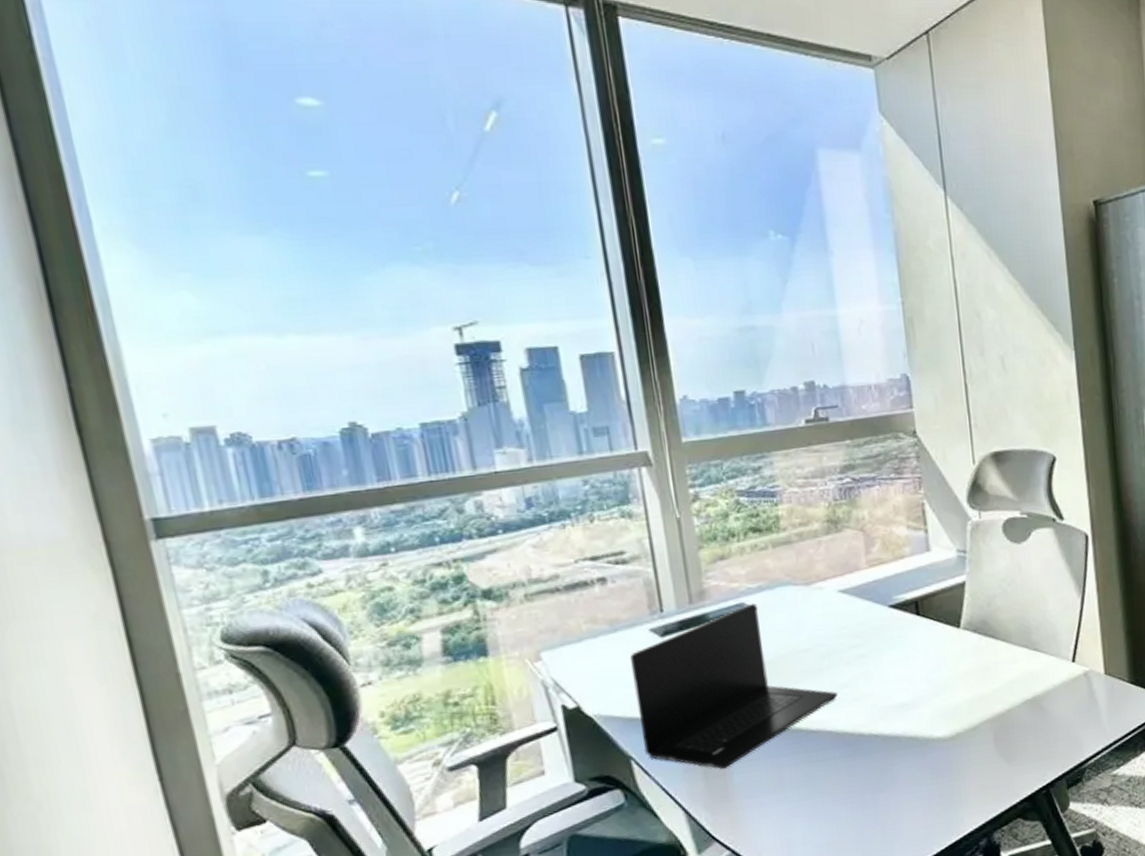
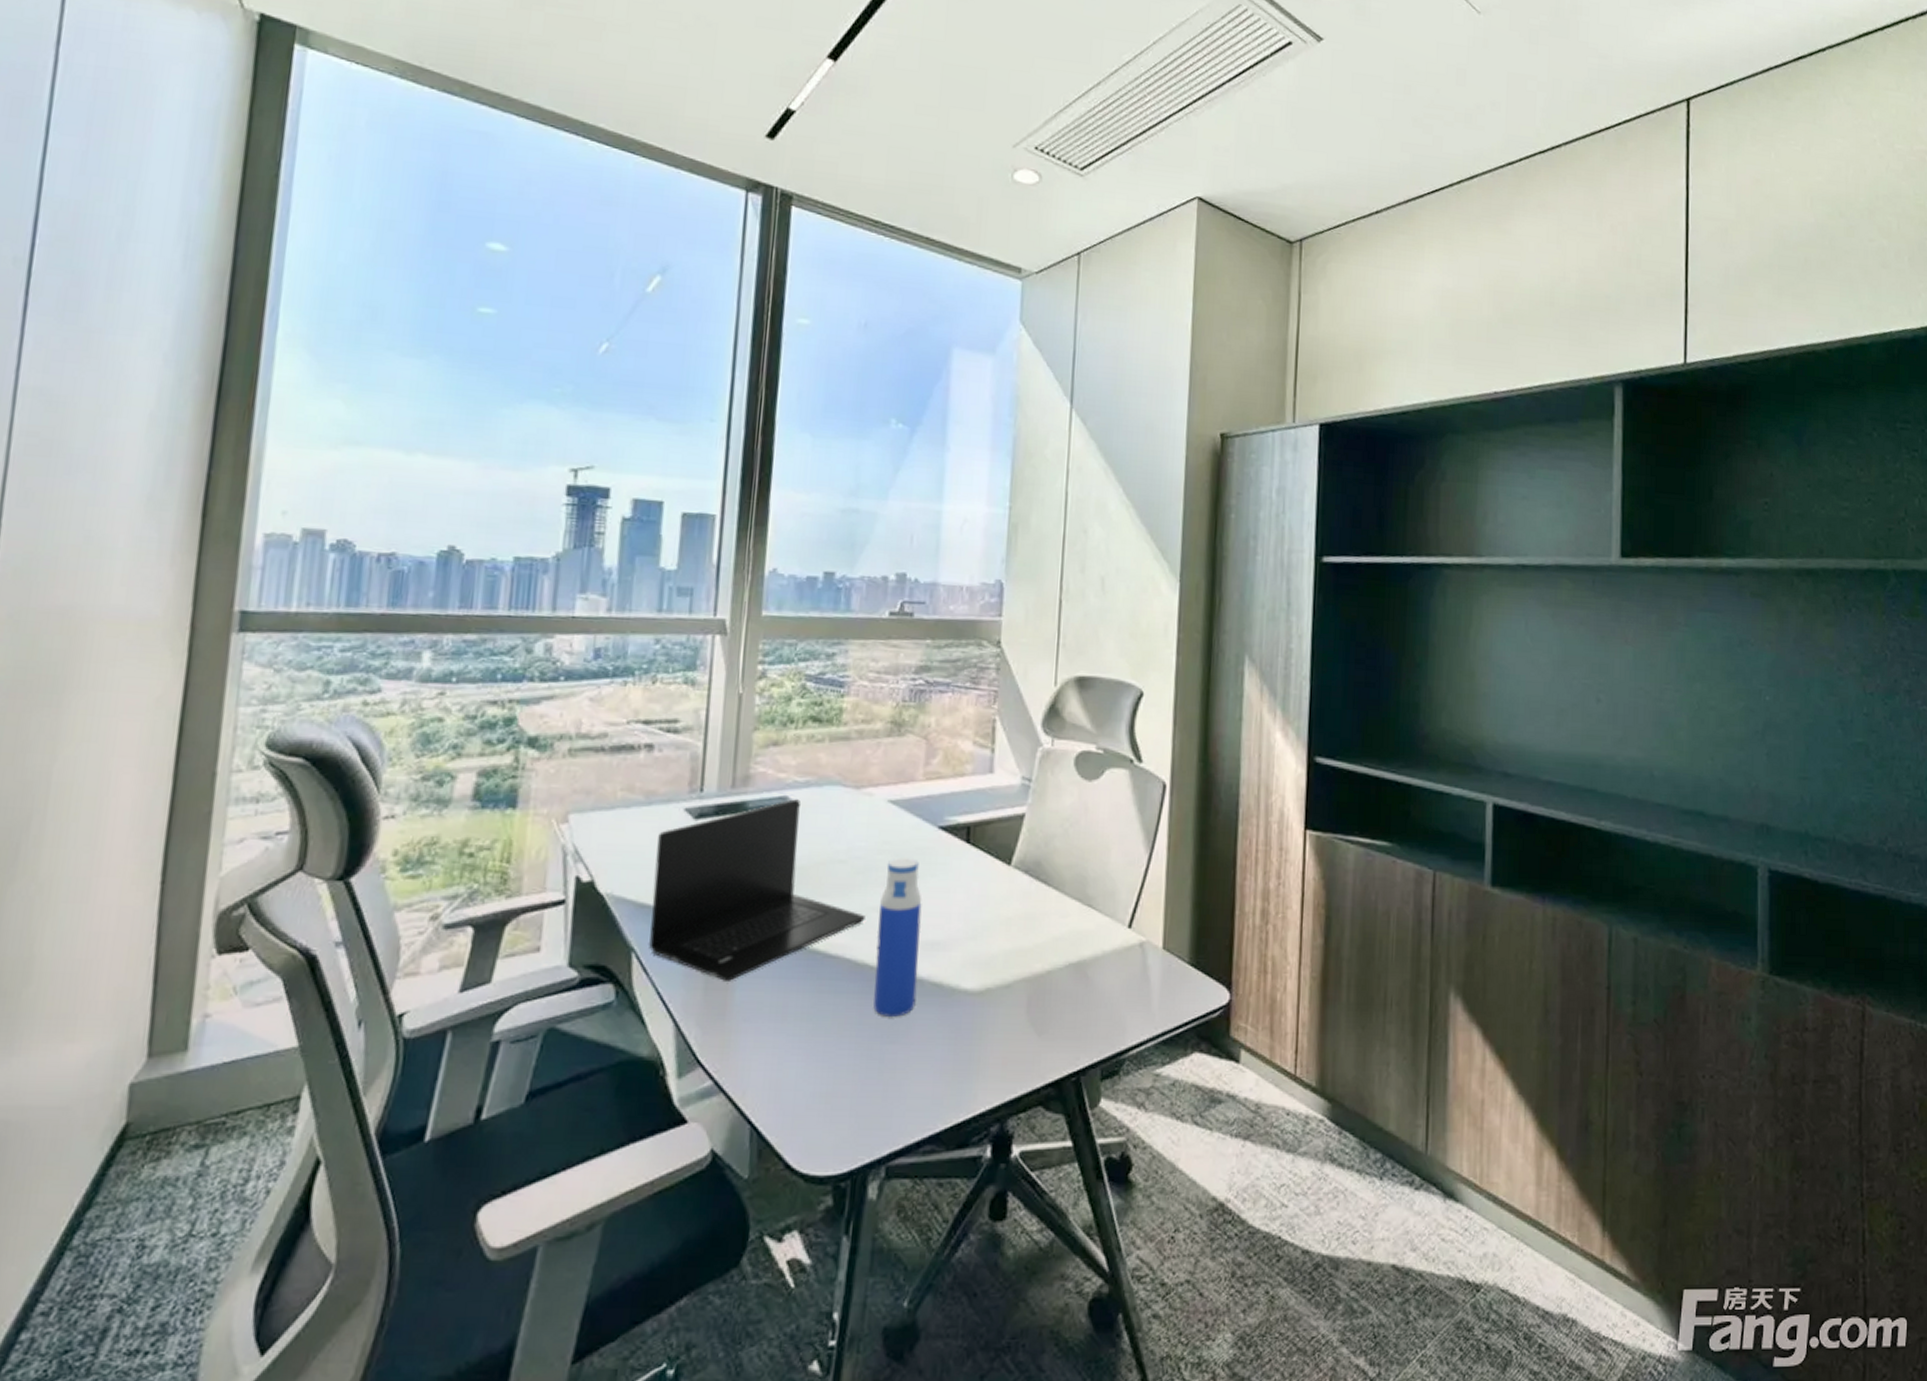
water bottle: none [848,637,897,772] -> present [873,858,922,1017]

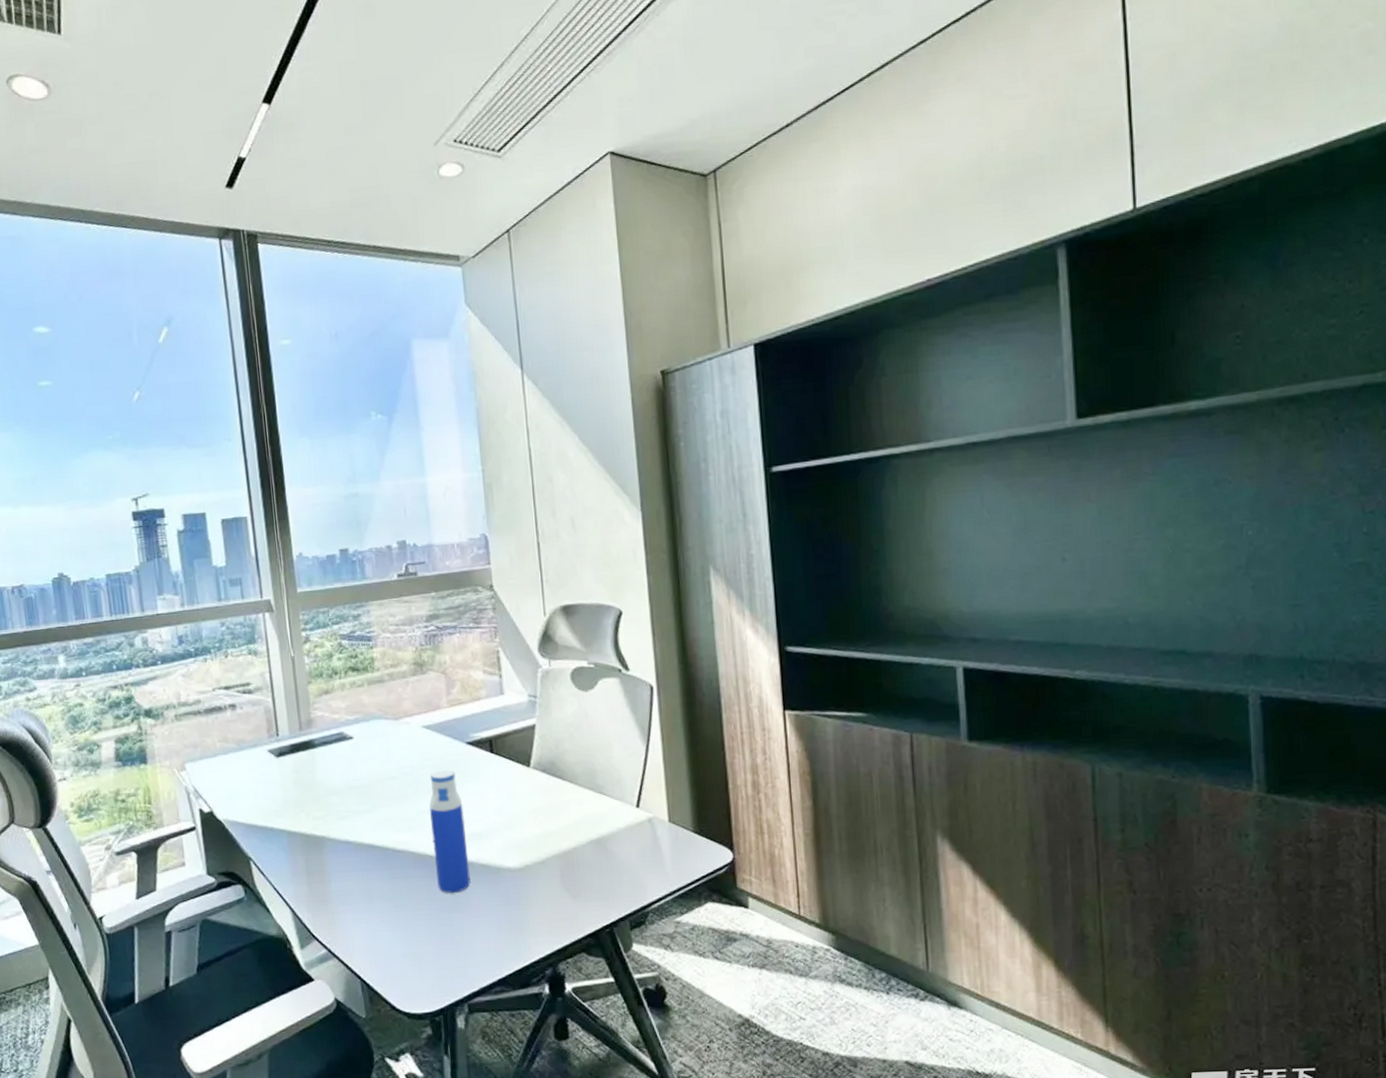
laptop: present [649,799,865,981] -> none [252,733,420,876]

